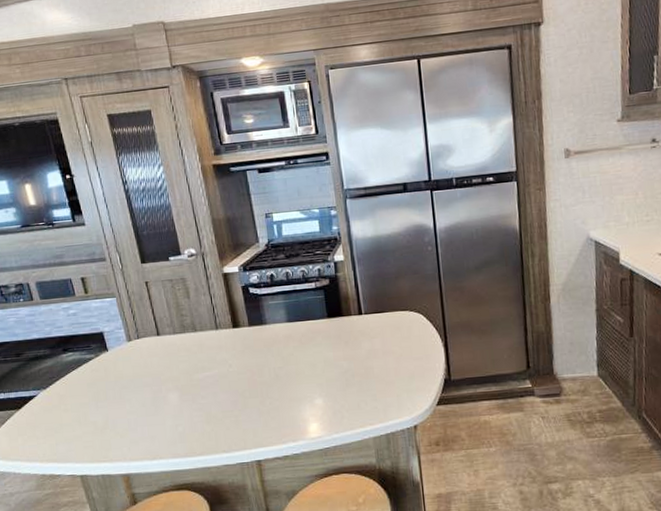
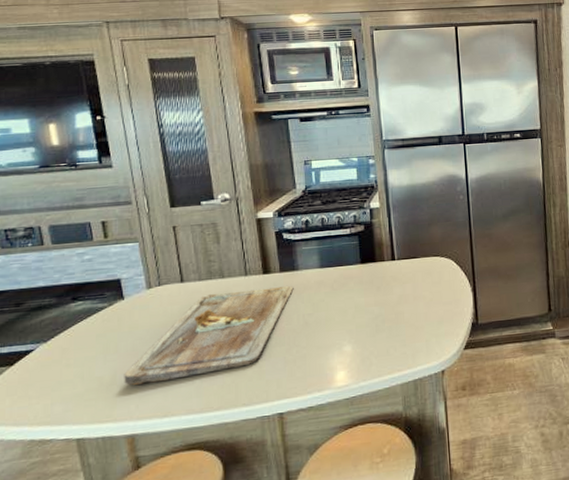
cutting board: none [115,340,263,430] -> present [124,286,294,385]

